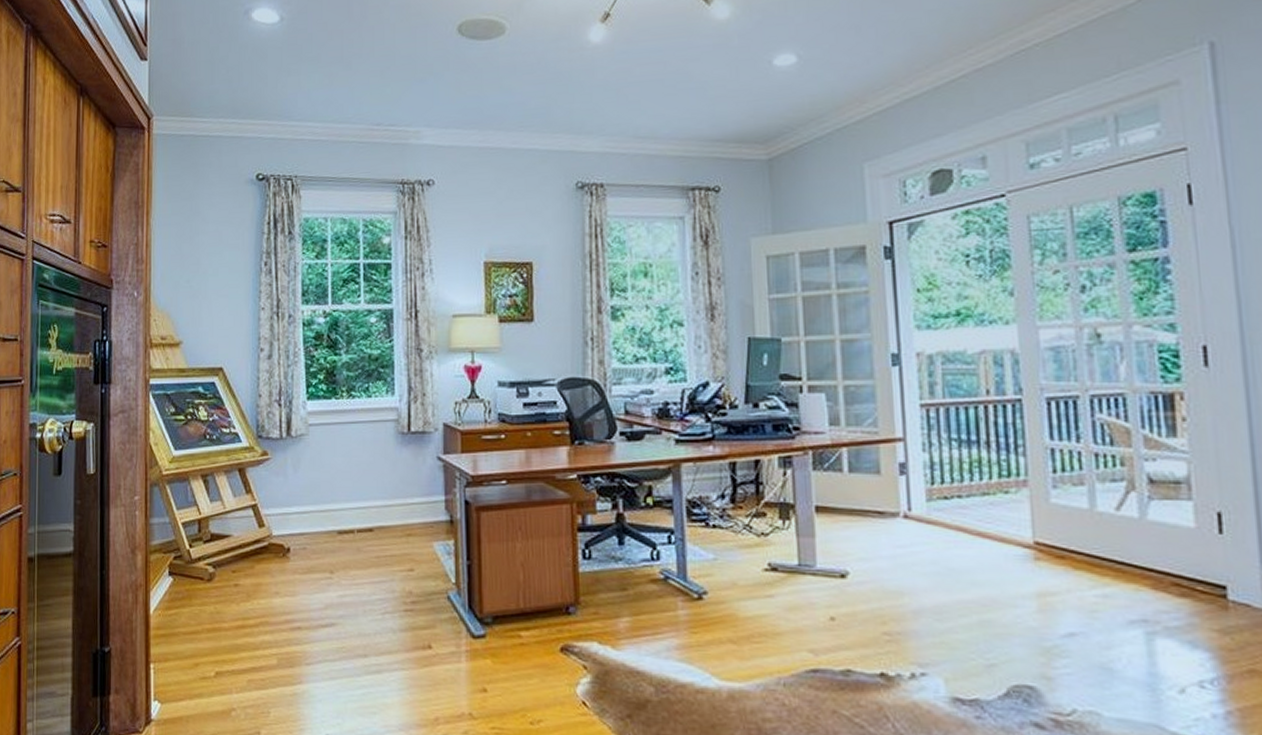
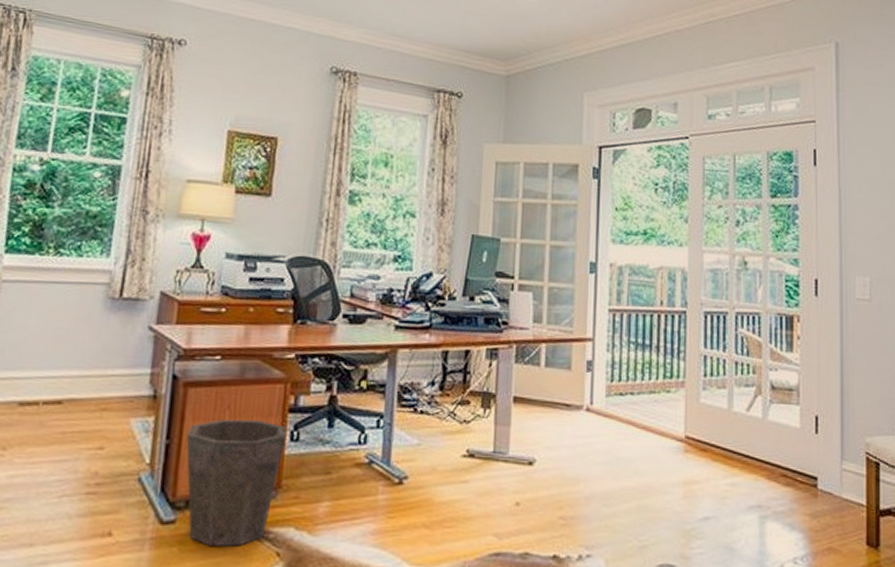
waste bin: none [485,539,579,659] -> present [186,419,287,547]

